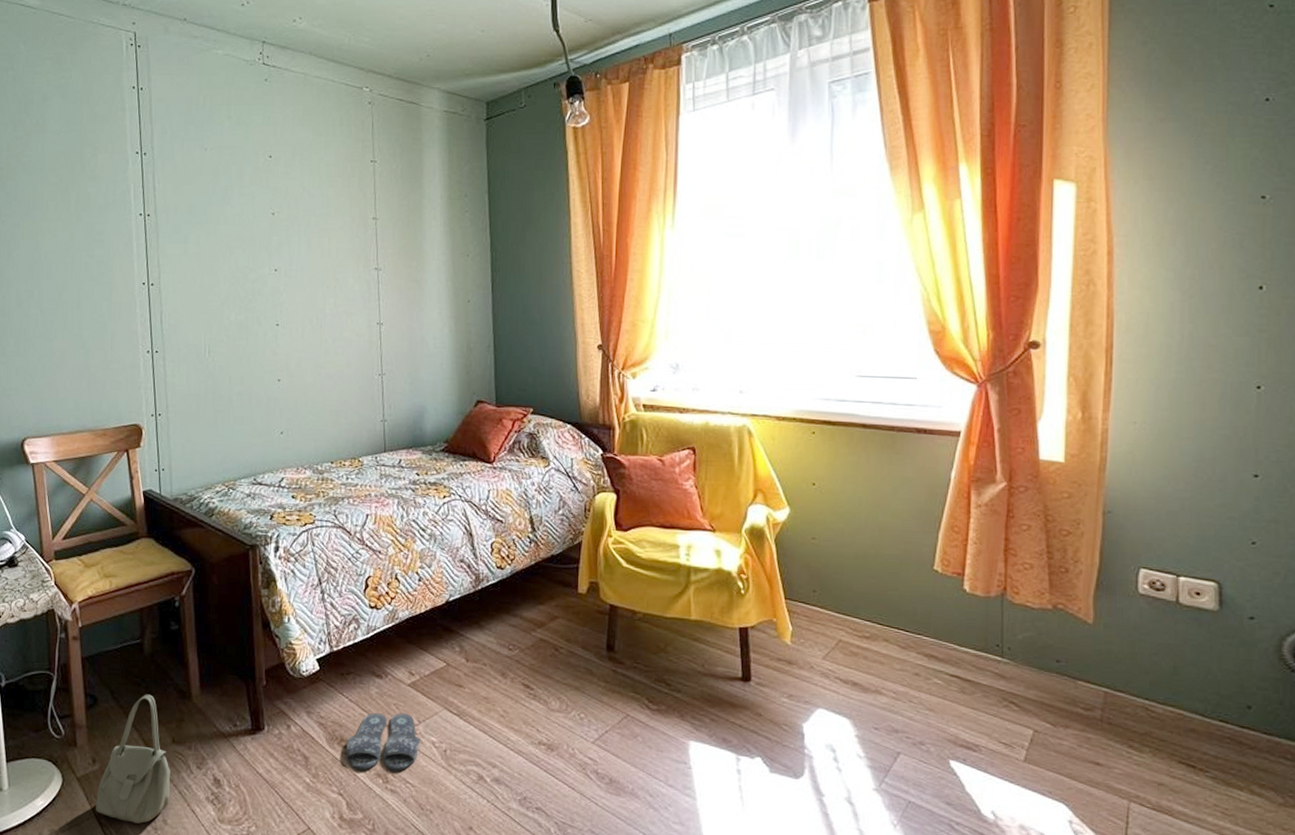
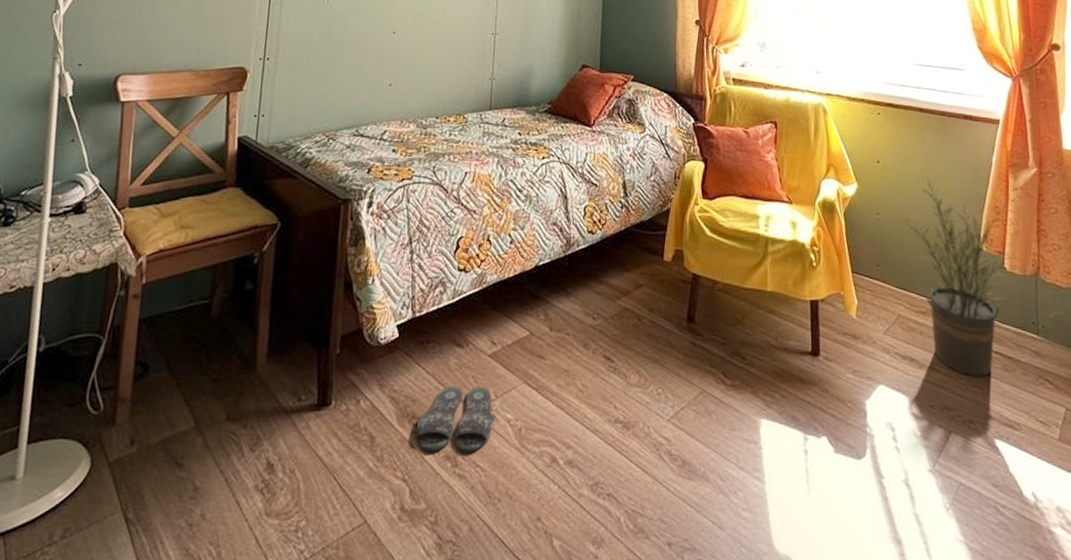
handbag: present [96,694,171,824] -> none [124,362,219,519]
potted plant: none [843,498,979,700] -> present [903,177,1016,377]

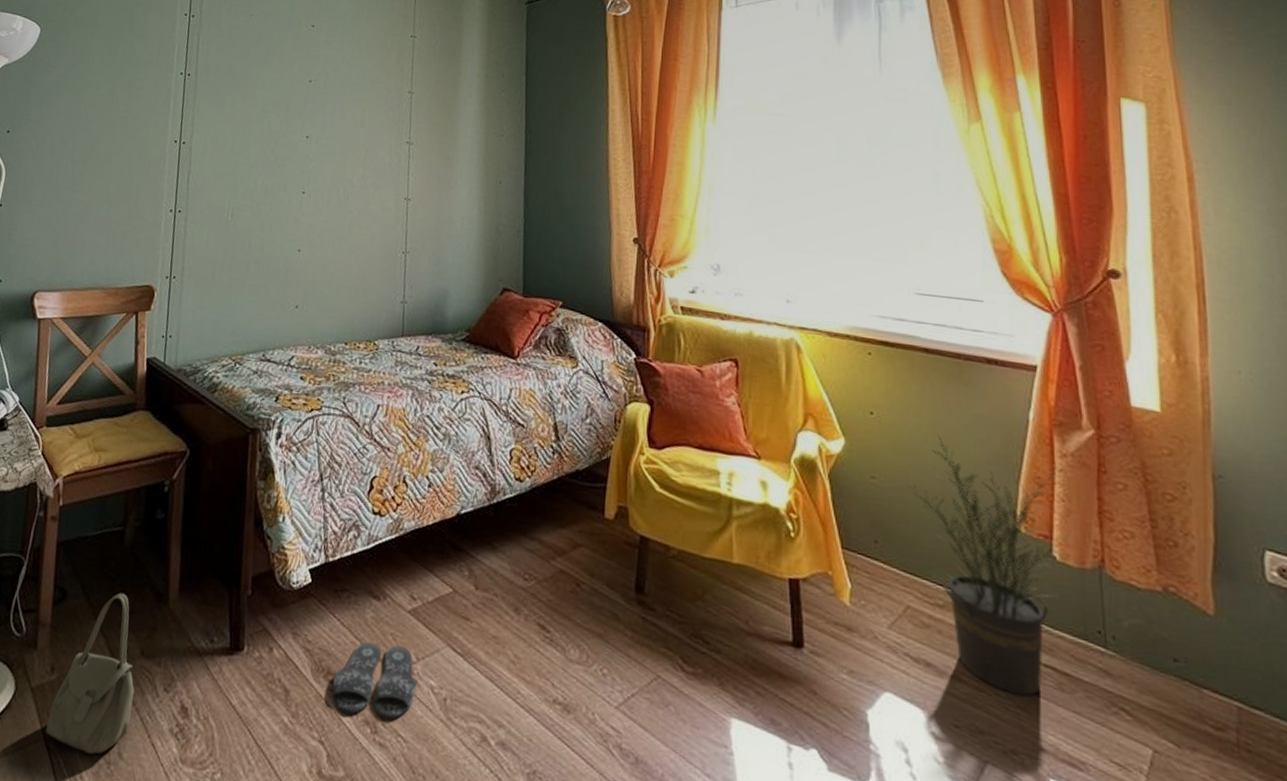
handbag: none [124,362,219,519] -> present [46,592,135,755]

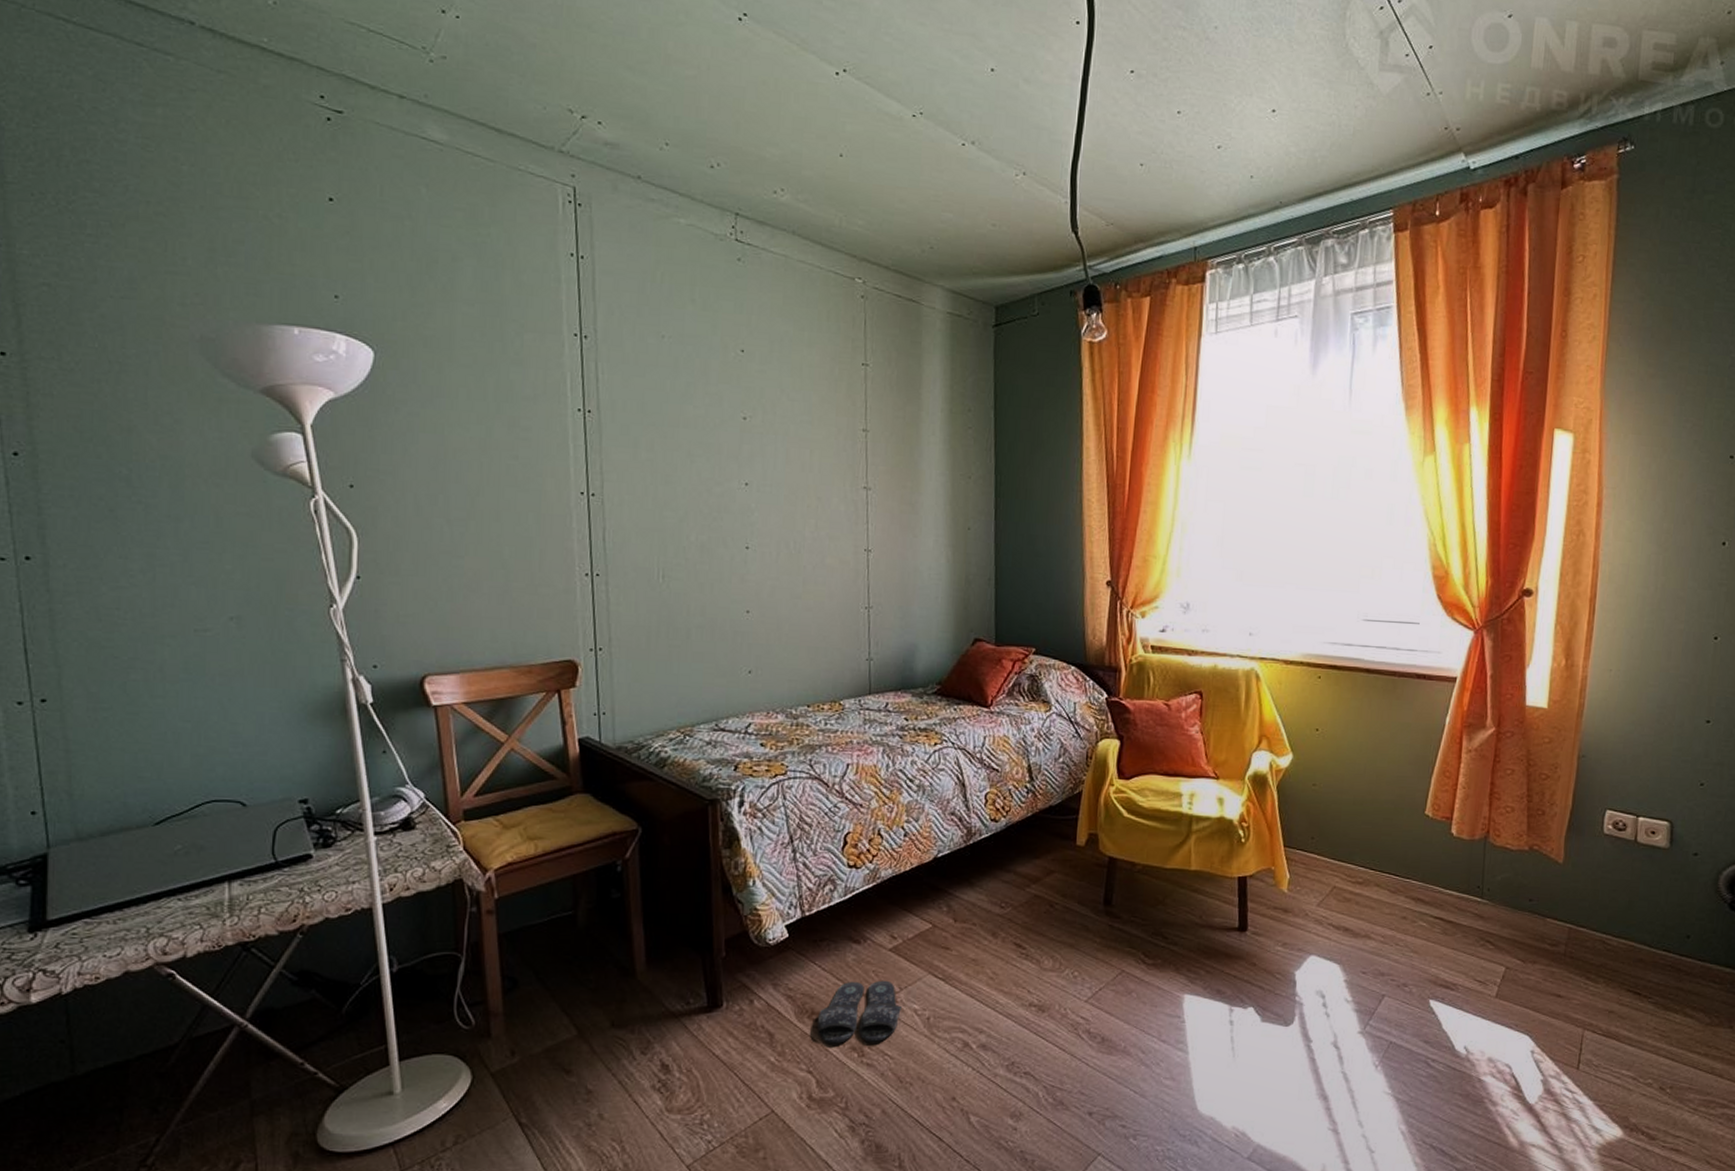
handbag: present [46,592,135,755] -> none [515,973,608,1120]
potted plant: present [907,435,1065,696] -> none [1342,743,1469,942]

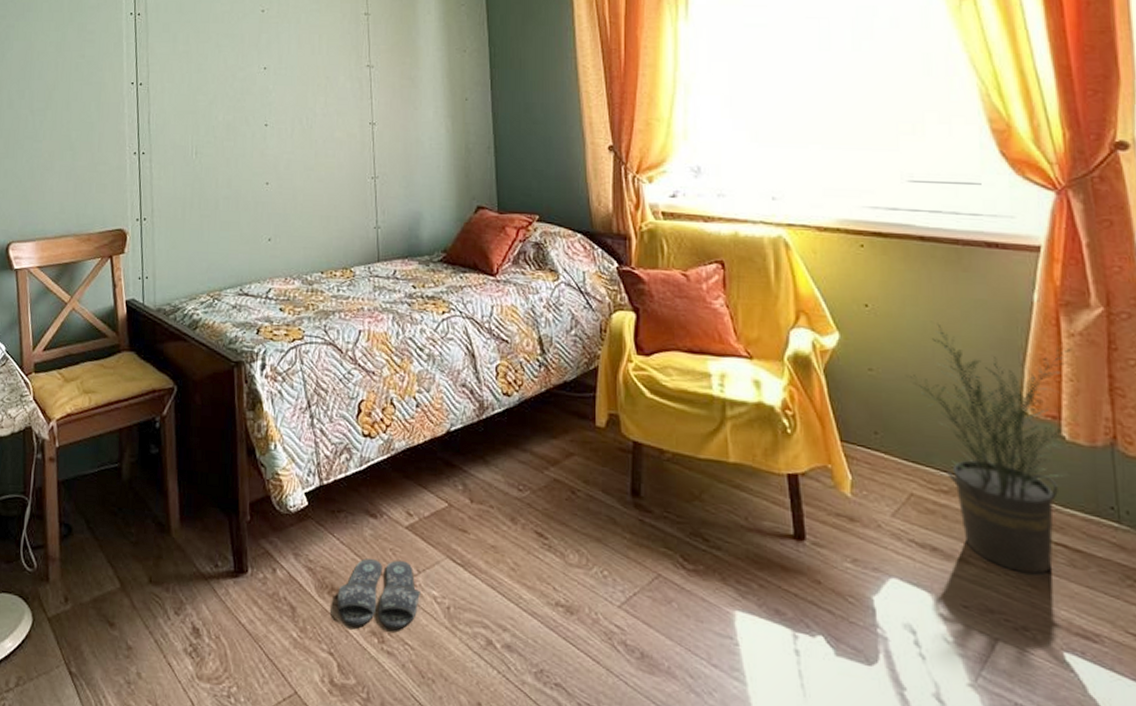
potted plant: none [1342,743,1469,942] -> present [907,323,1073,574]

